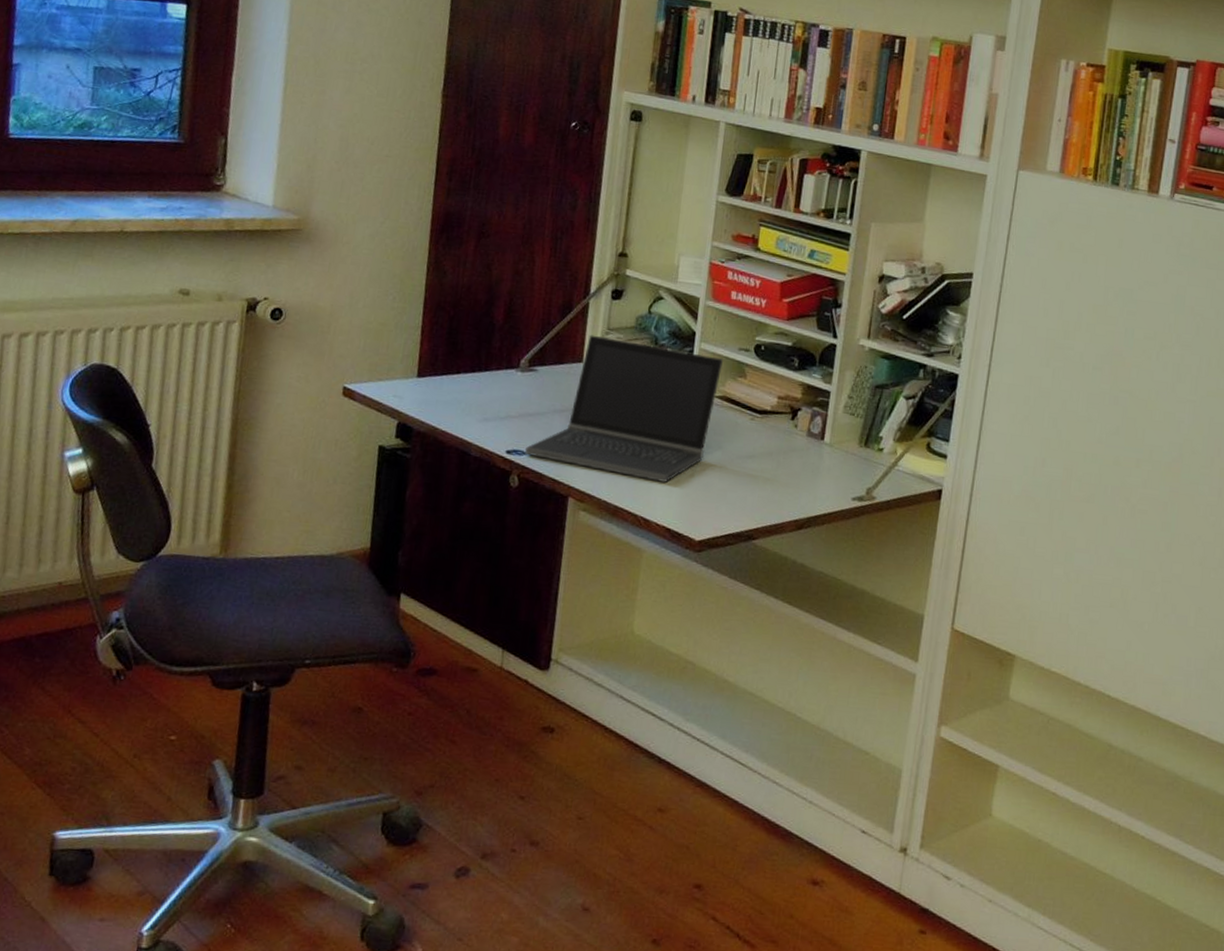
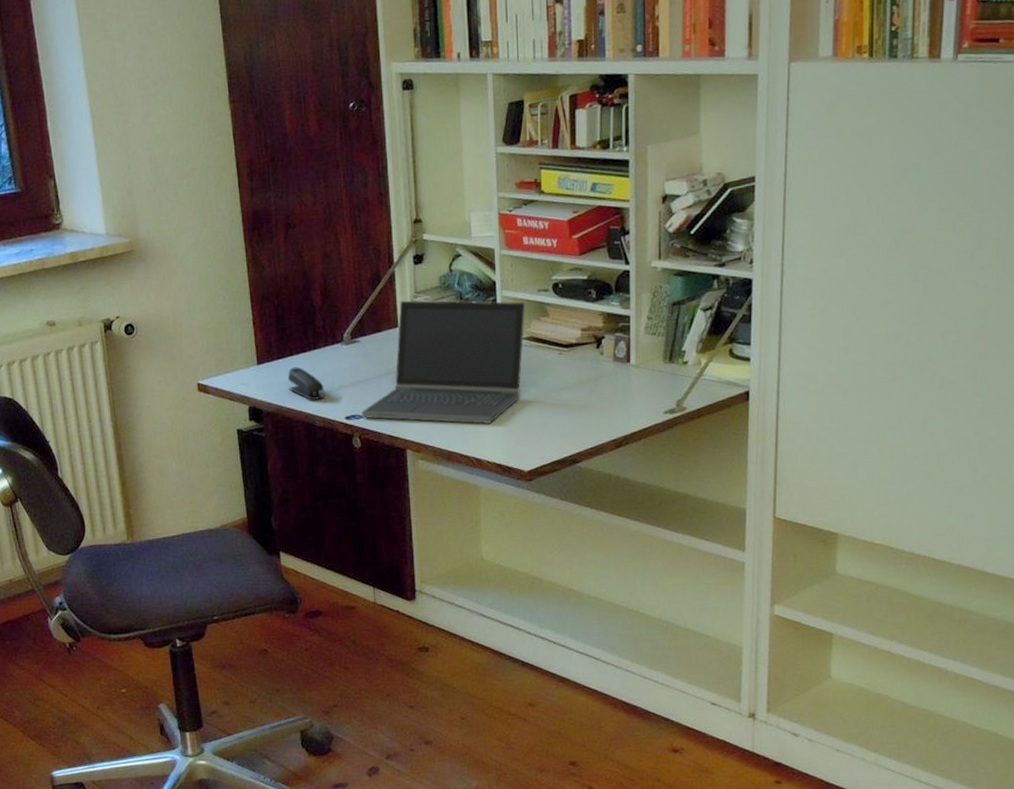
stapler: none [448,386,489,427] -> present [288,367,326,400]

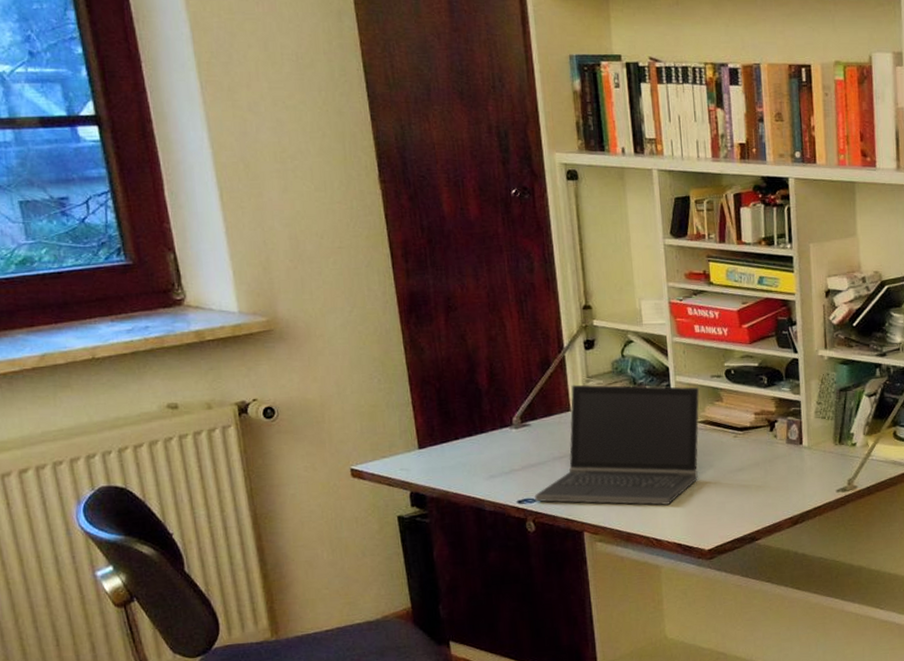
stapler: present [288,367,326,400] -> none [453,451,495,484]

